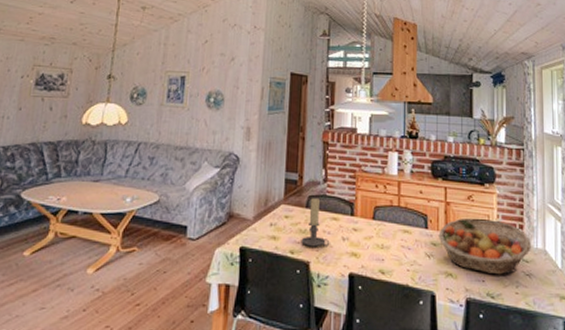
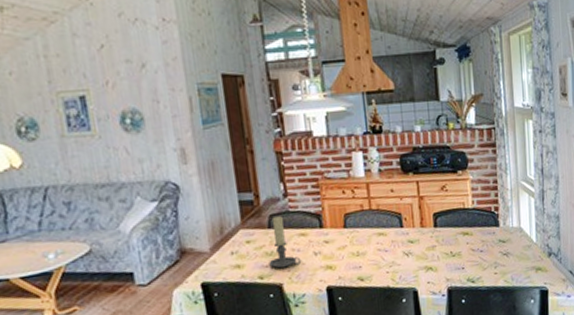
fruit basket: present [438,219,531,275] -> none [414,208,507,261]

